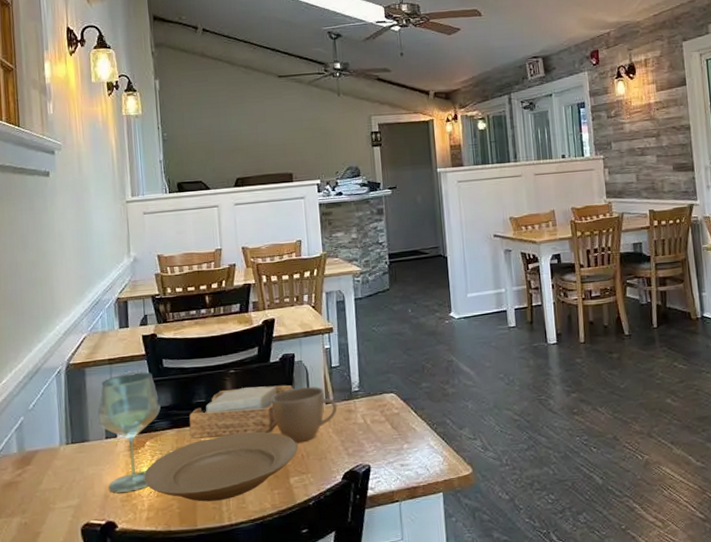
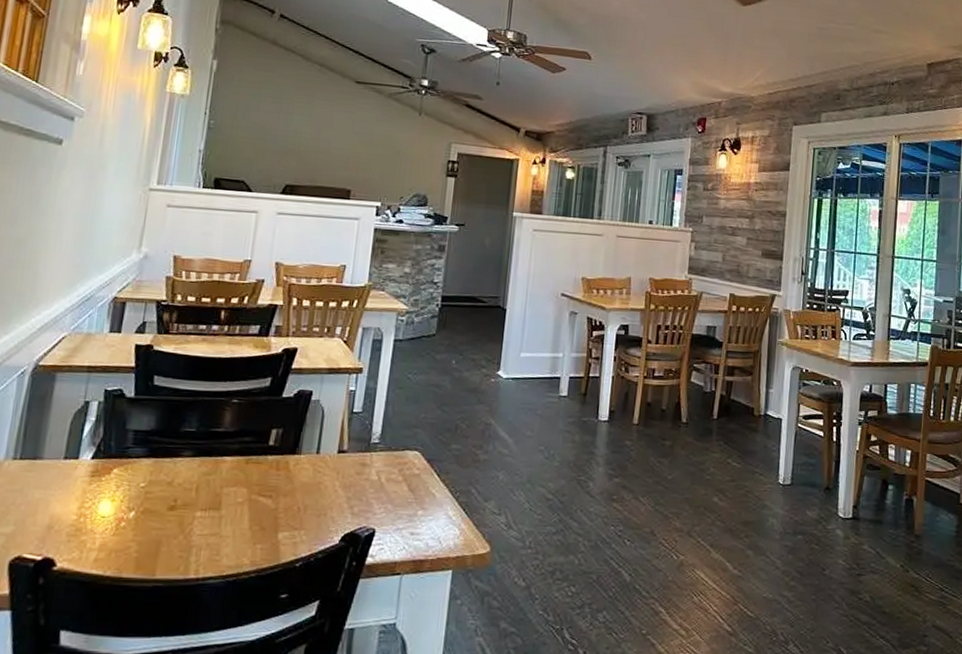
wine glass: present [96,372,161,493] -> none [54,386,142,525]
plate: present [143,431,298,502] -> none [101,472,296,549]
napkin holder: present [189,385,293,439] -> none [169,421,303,477]
cup: present [272,386,338,442] -> none [274,429,351,493]

